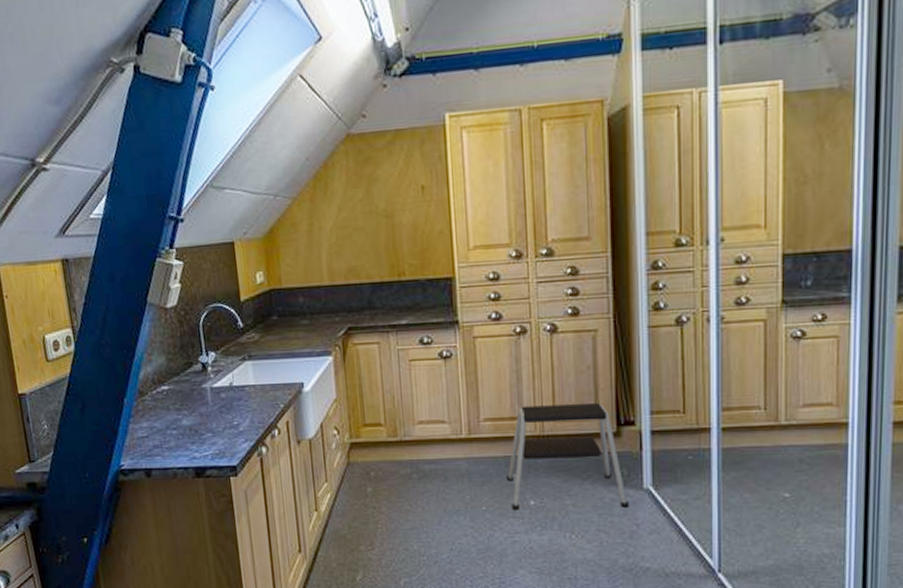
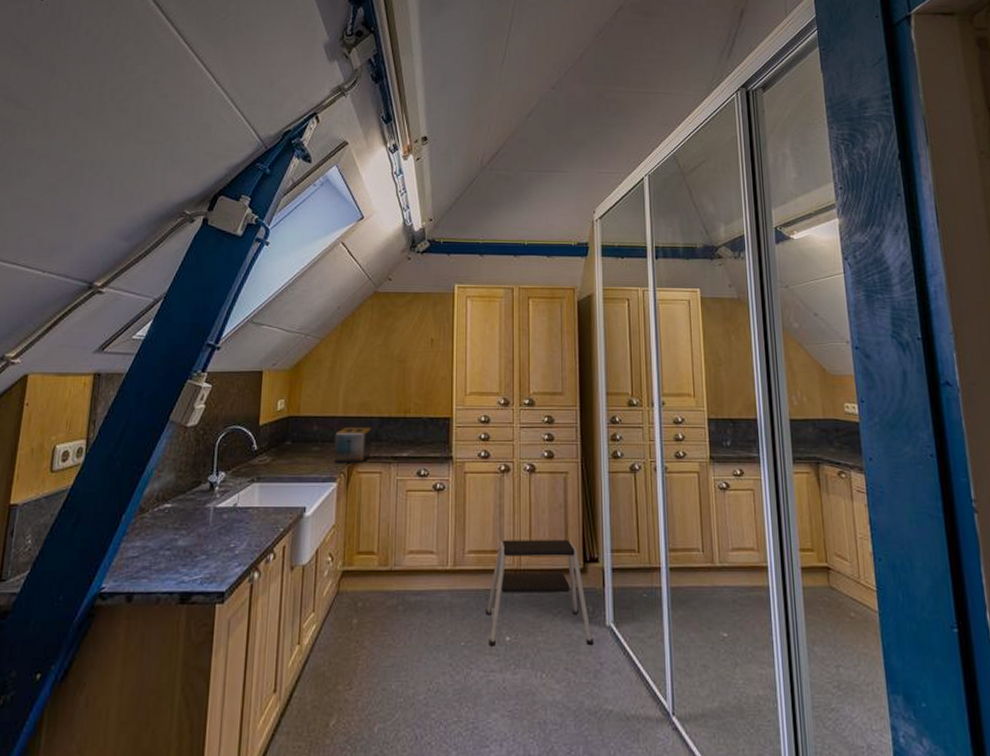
toaster: none [323,294,366,337] -> present [333,427,372,464]

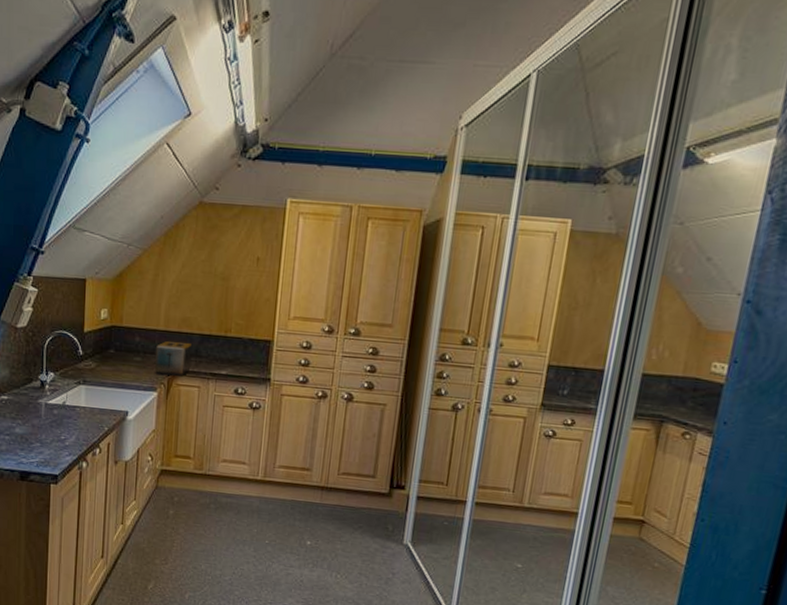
step stool: present [486,540,593,646] -> none [290,460,389,558]

